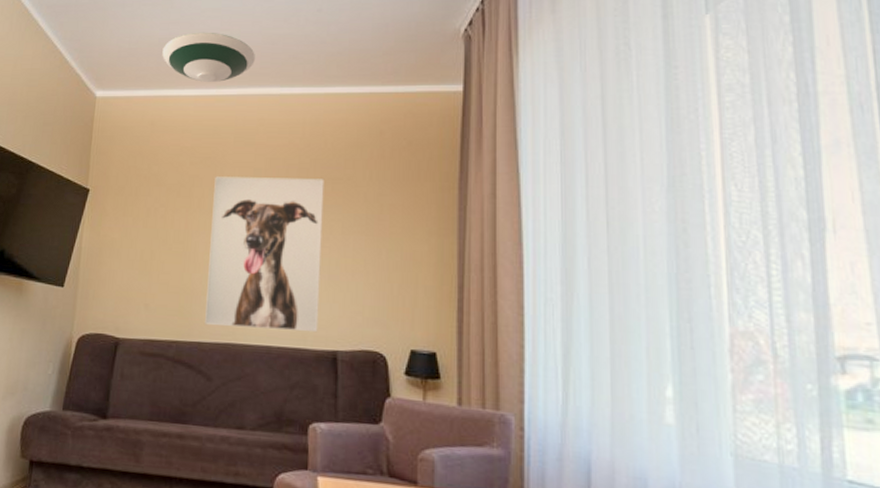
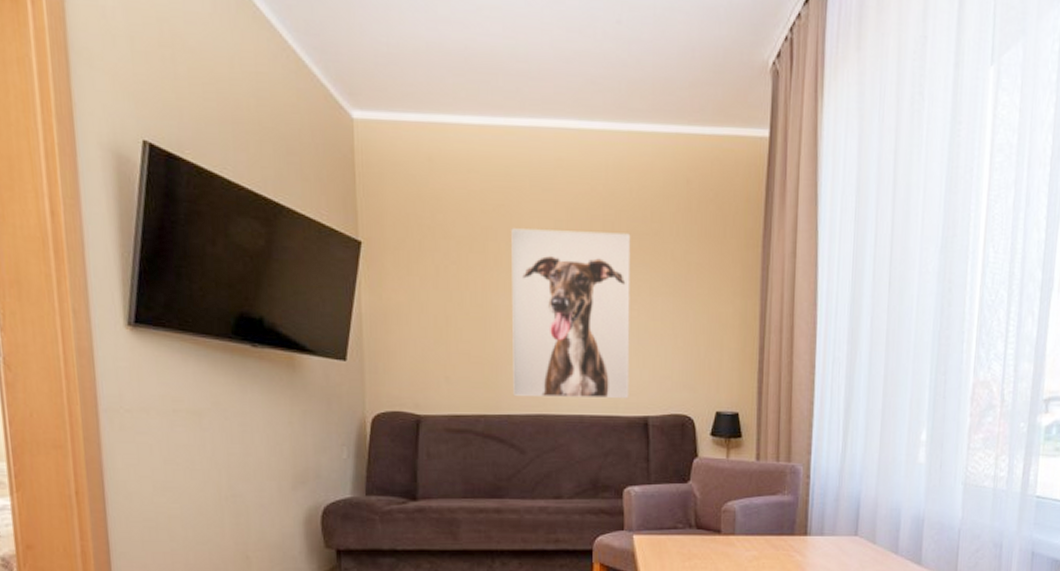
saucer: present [162,32,255,82] -> none [432,37,547,108]

